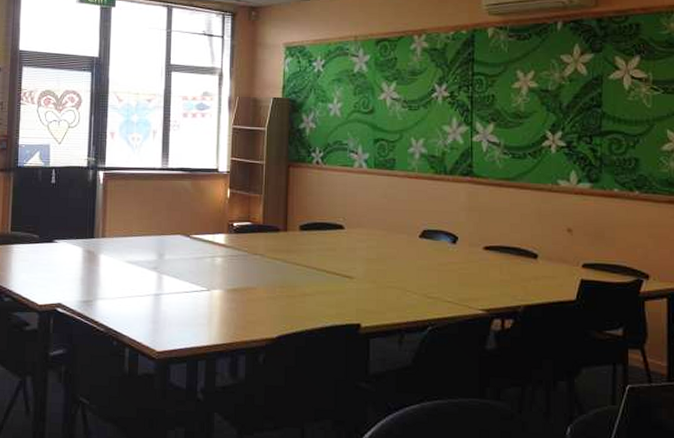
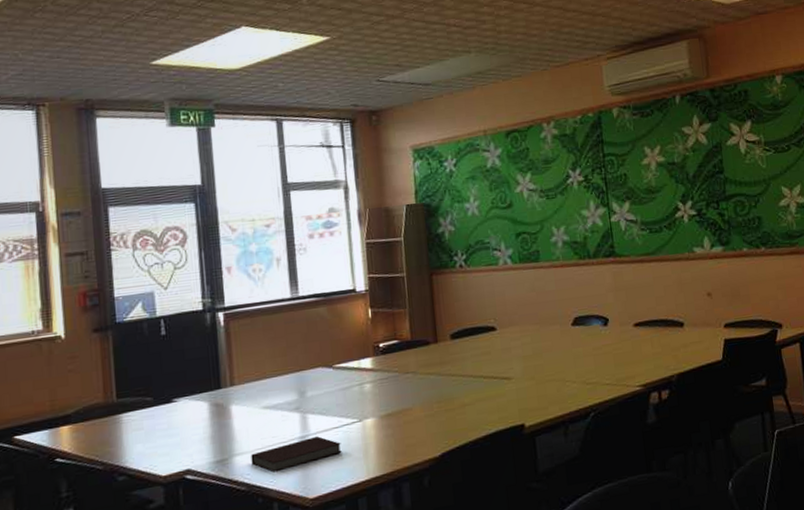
notebook: none [111,296,189,321] -> present [251,436,342,473]

